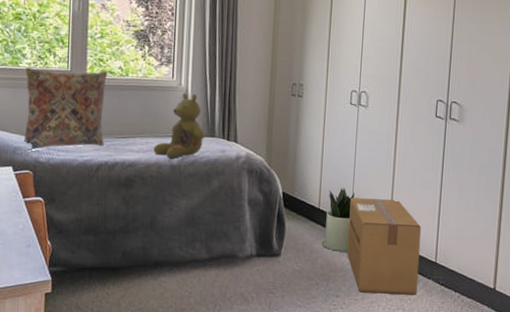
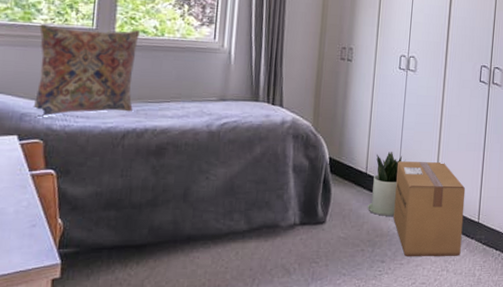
stuffed bear: present [154,92,205,159] -> none [190,54,248,124]

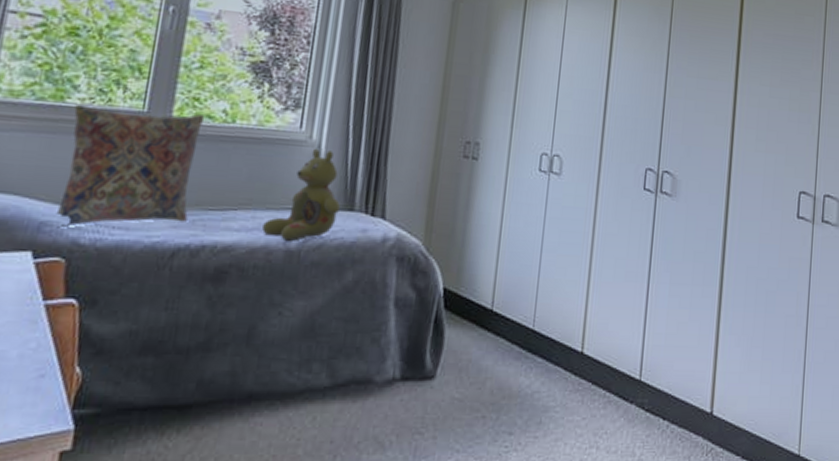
stuffed bear: none [190,54,248,124] -> present [262,148,340,241]
planter: present [367,152,406,216] -> none [491,281,545,370]
box: present [393,161,466,256] -> none [526,295,624,427]

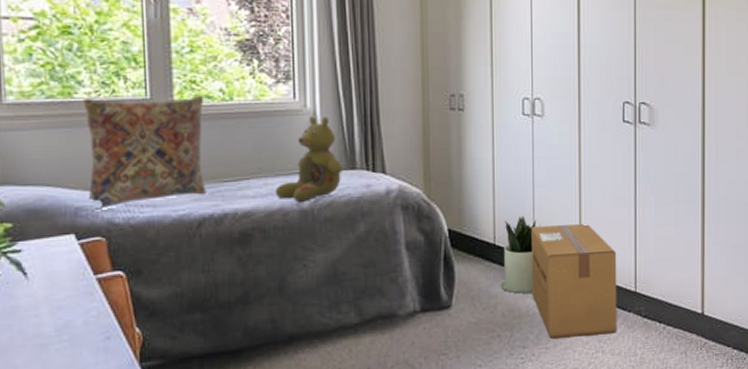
planter: none [491,281,545,370] -> present [499,216,541,294]
box: none [526,295,624,427] -> present [532,224,617,339]

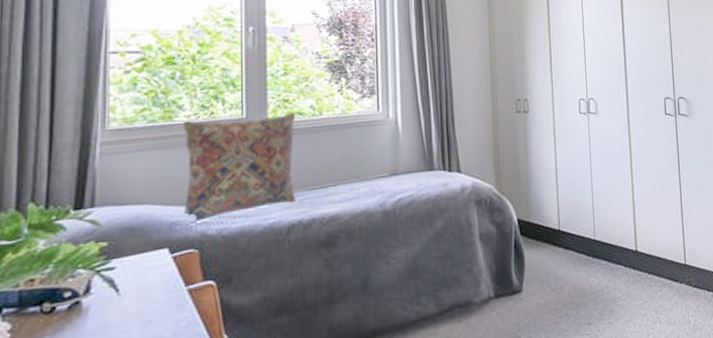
stuffed bear: present [276,115,342,202] -> none [361,124,422,203]
planter: present [499,216,541,294] -> none [564,203,600,274]
box: present [532,224,617,339] -> none [591,206,672,314]

